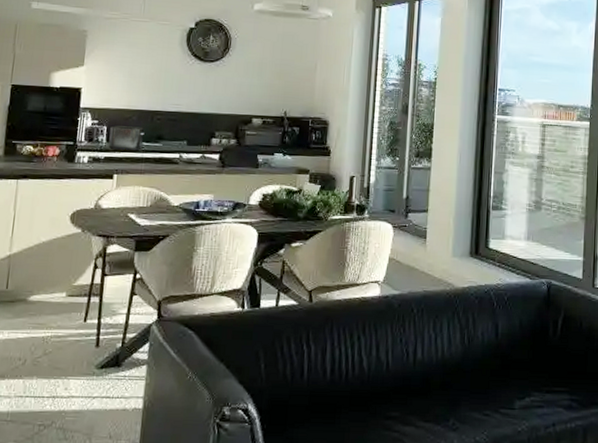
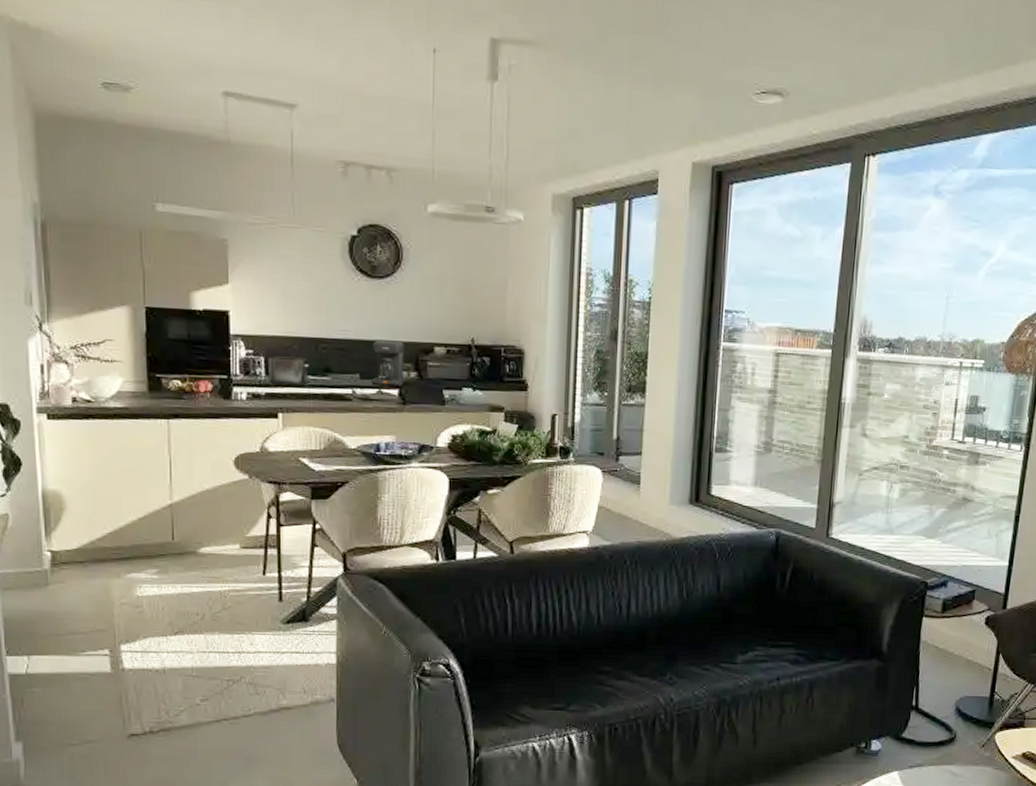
coffee maker: none [196,112,227,151] -> present [371,340,405,386]

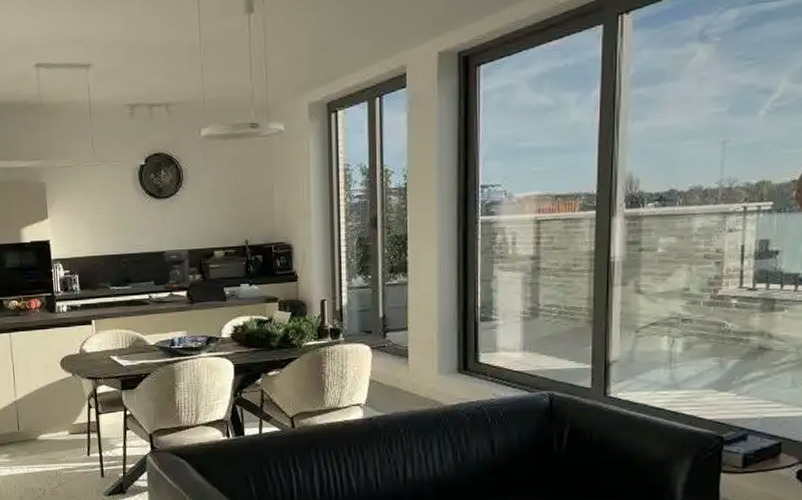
toaster: present [268,356,309,385] -> none [82,272,114,296]

